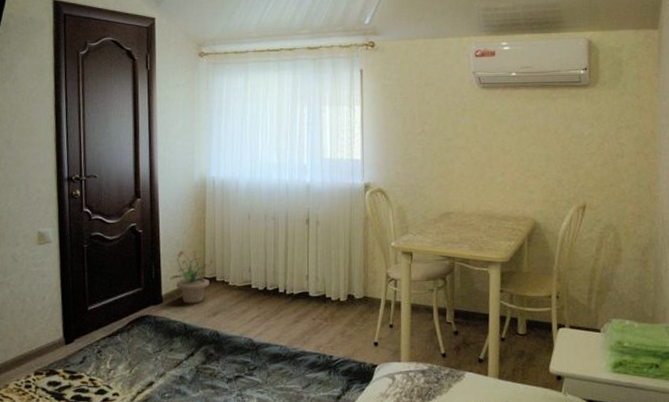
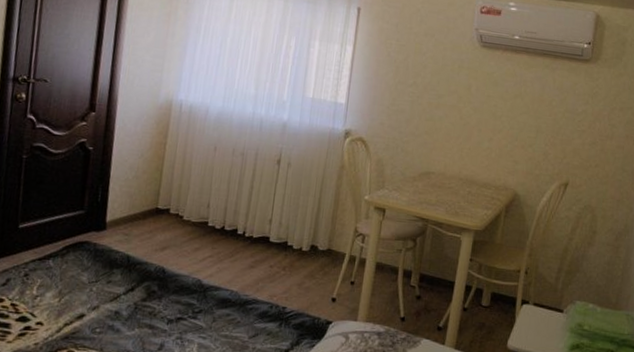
potted plant: present [169,249,214,304] -> none [117,175,170,235]

